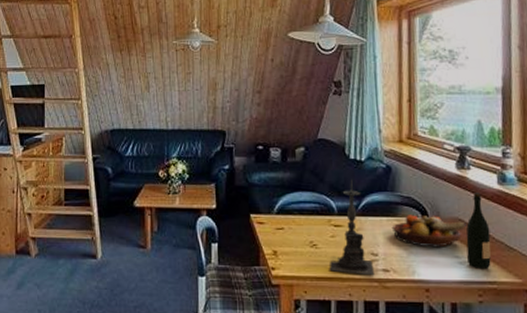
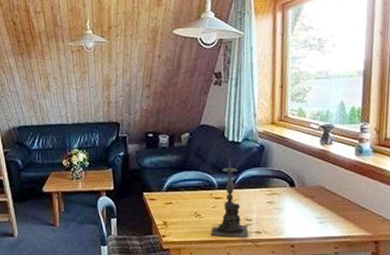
fruit bowl: present [391,215,466,248] -> none [263,185,327,212]
wine bottle: present [466,193,491,270] -> none [326,164,347,227]

